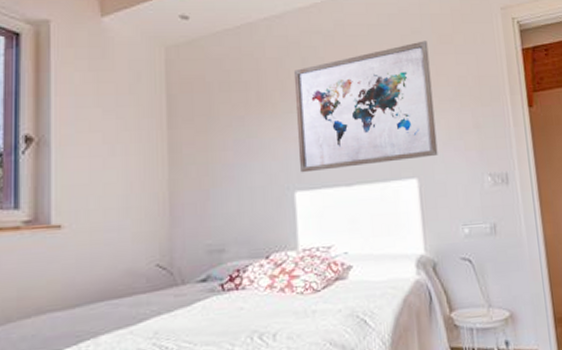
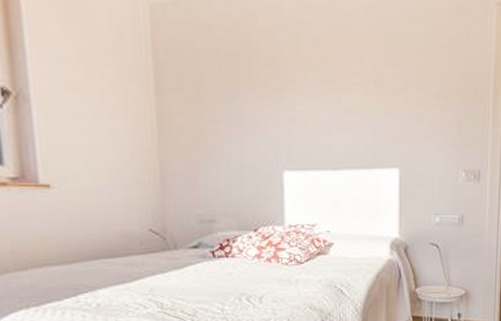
wall art: present [293,41,438,173] -> none [286,29,422,154]

